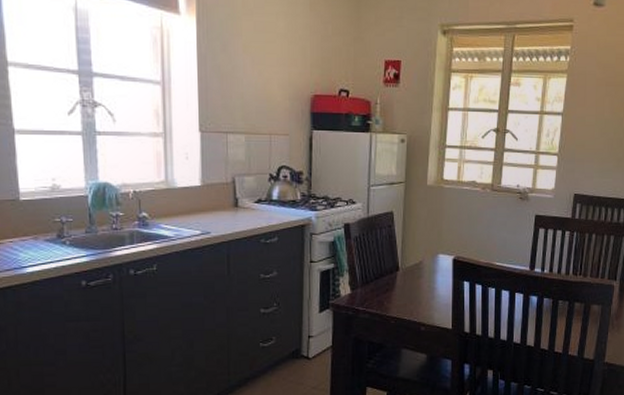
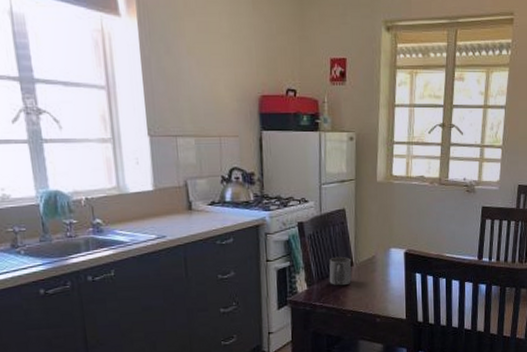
mug: none [373,260,398,291] -> present [329,256,352,286]

